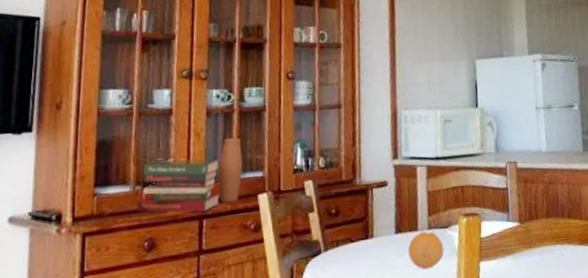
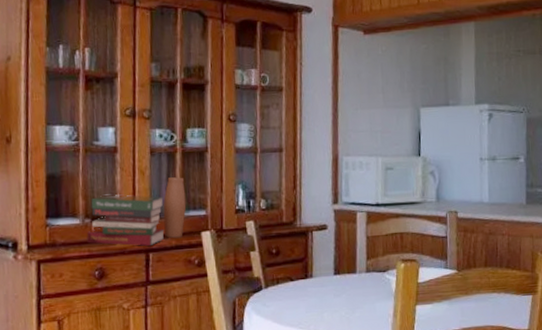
fruit: present [407,232,444,269] -> none [345,275,382,310]

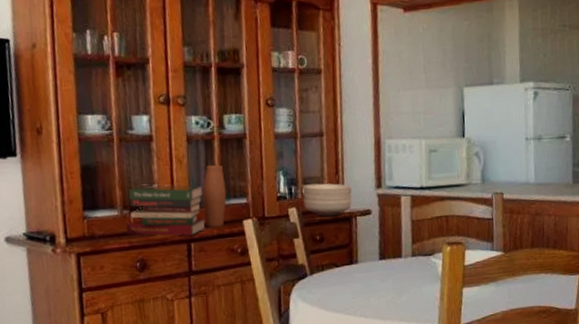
bowl: none [260,197,310,231] -> present [302,183,353,217]

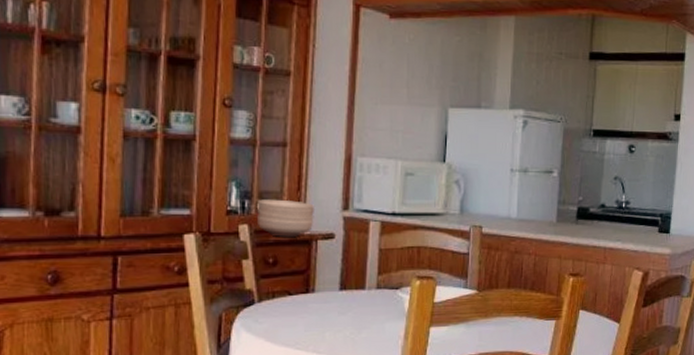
books: present [126,184,205,237] -> none [38,183,138,249]
vase: present [202,165,227,228] -> none [137,168,167,241]

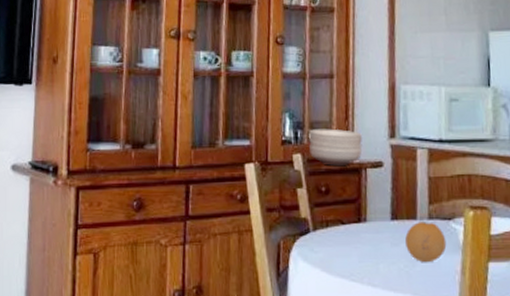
fruit: none [352,291,392,330] -> present [404,222,447,263]

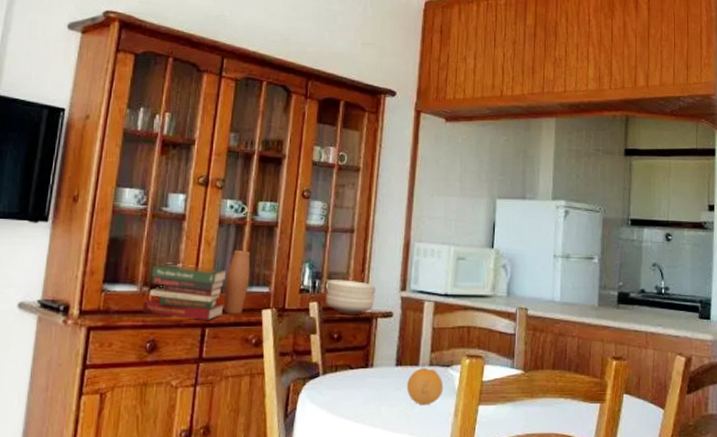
books: none [126,119,206,178] -> present [142,262,227,321]
vase: none [205,103,230,170] -> present [224,250,251,315]

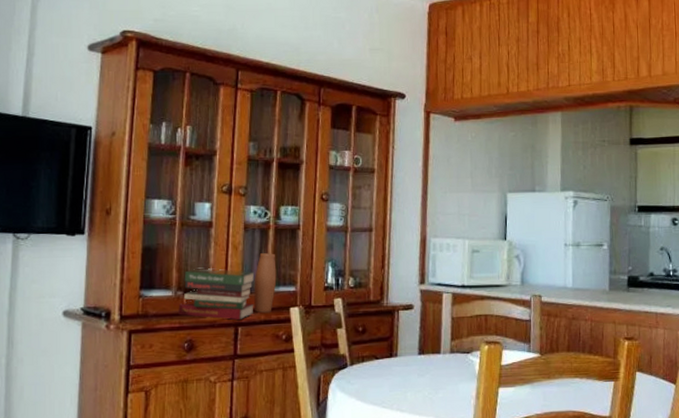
bowl: present [325,279,377,315] -> none [348,276,397,309]
fruit: present [406,368,444,406] -> none [429,355,465,390]

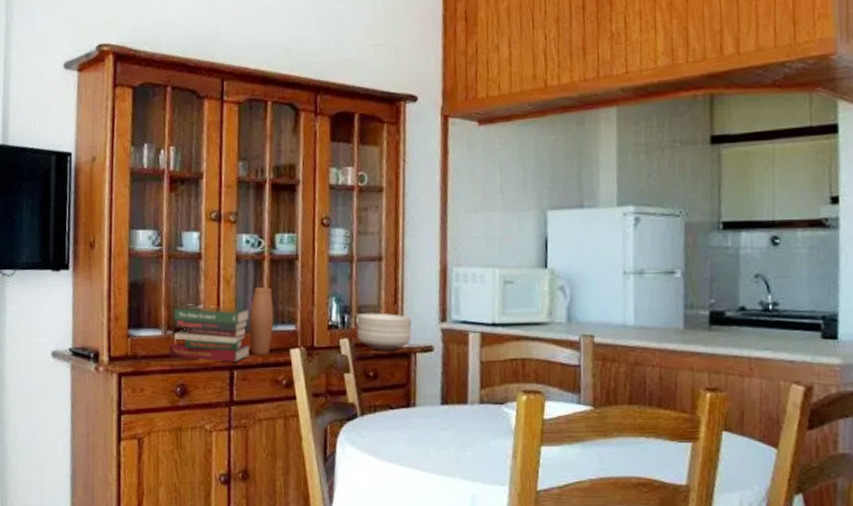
bowl: none [348,276,397,309] -> present [356,313,413,351]

